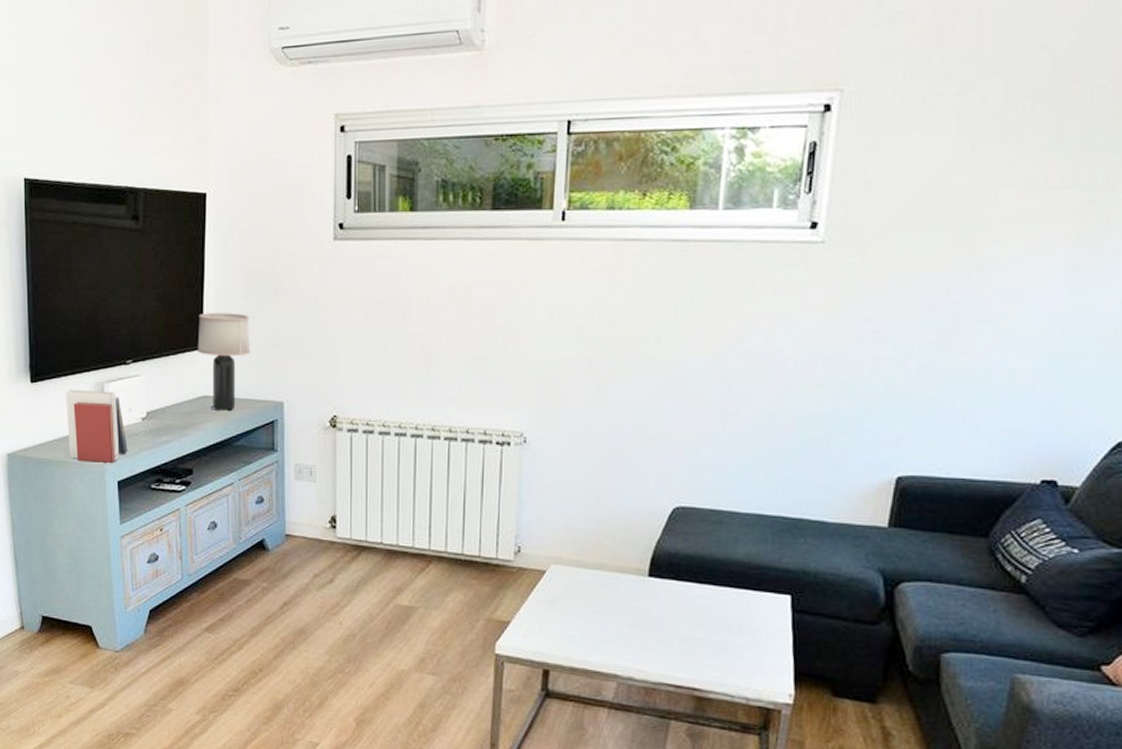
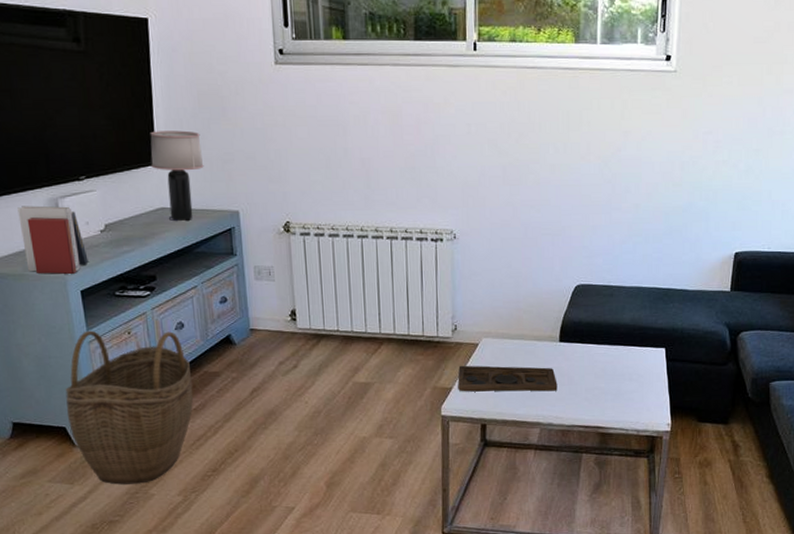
woven basket: none [93,524,221,696] -> present [65,330,194,485]
decorative tray: none [517,595,643,638] -> present [457,365,558,392]

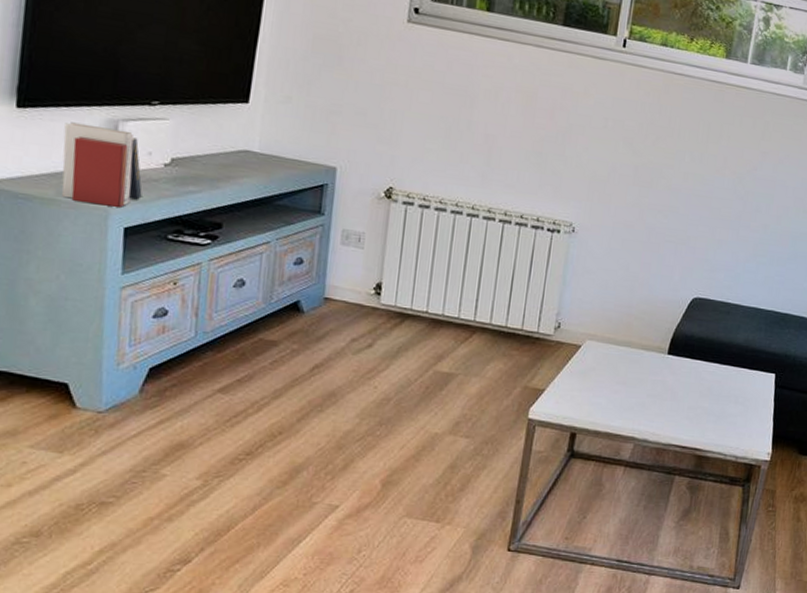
woven basket: present [65,330,194,485] -> none [73,274,243,461]
table lamp: present [150,130,204,222] -> none [242,67,308,169]
decorative tray: present [457,365,558,392] -> none [551,366,660,406]

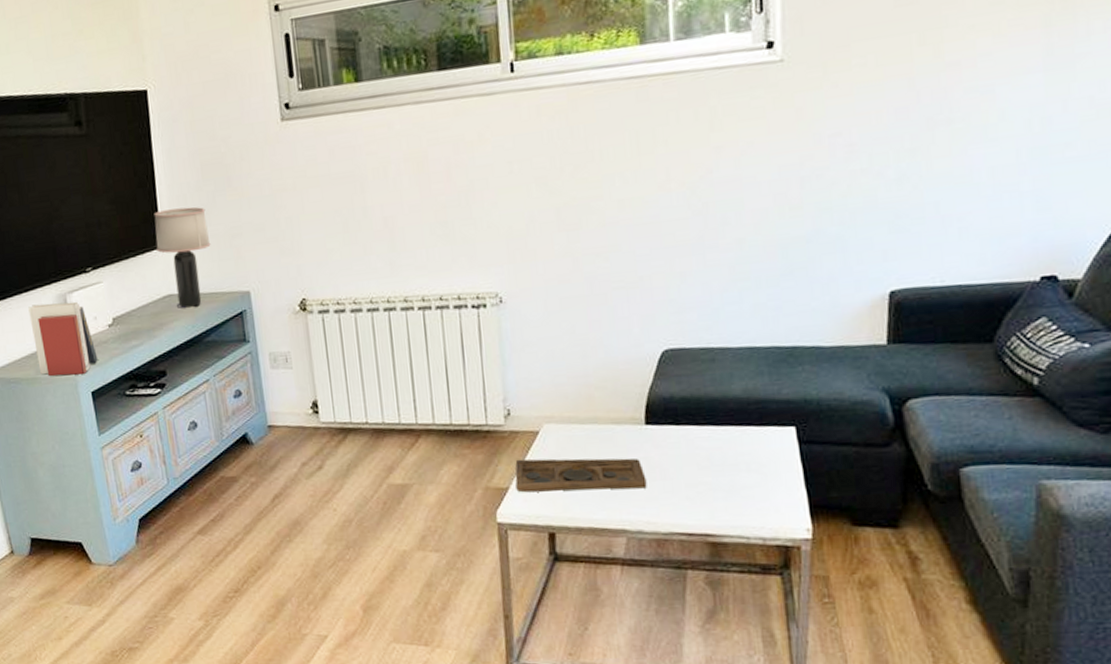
table lamp: none [242,67,308,169] -> present [154,207,211,309]
decorative tray: none [551,366,660,406] -> present [515,458,647,493]

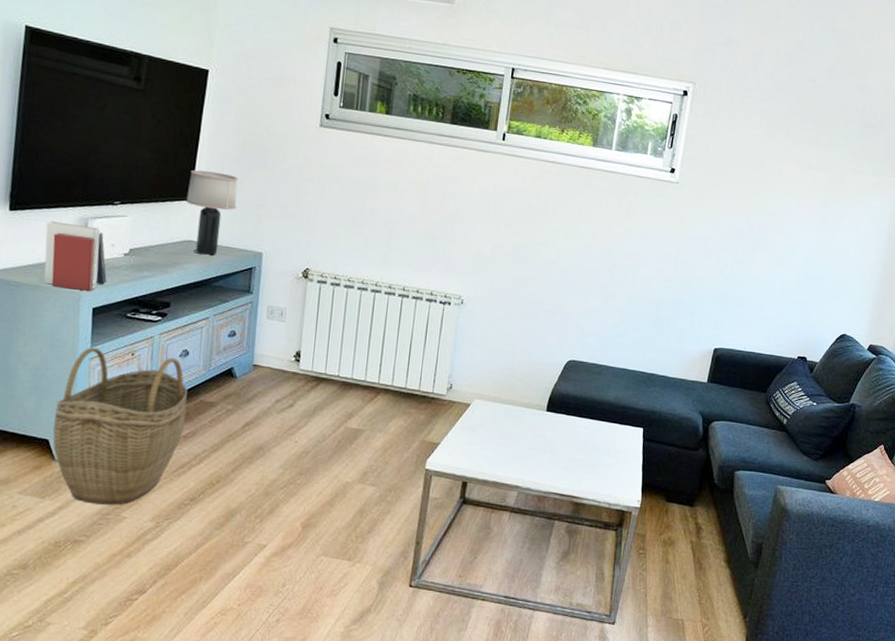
woven basket: none [80,432,211,607] -> present [52,347,188,505]
decorative tray: present [515,458,647,493] -> none [445,422,540,457]

